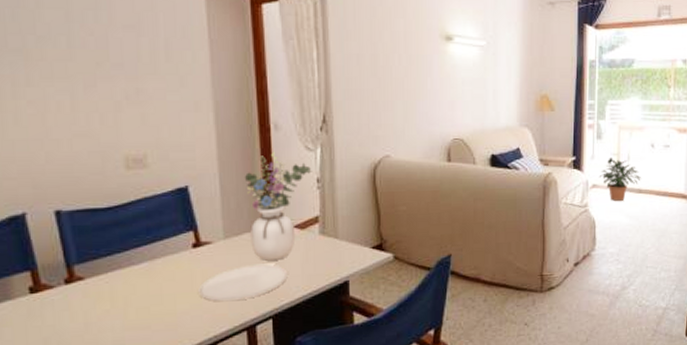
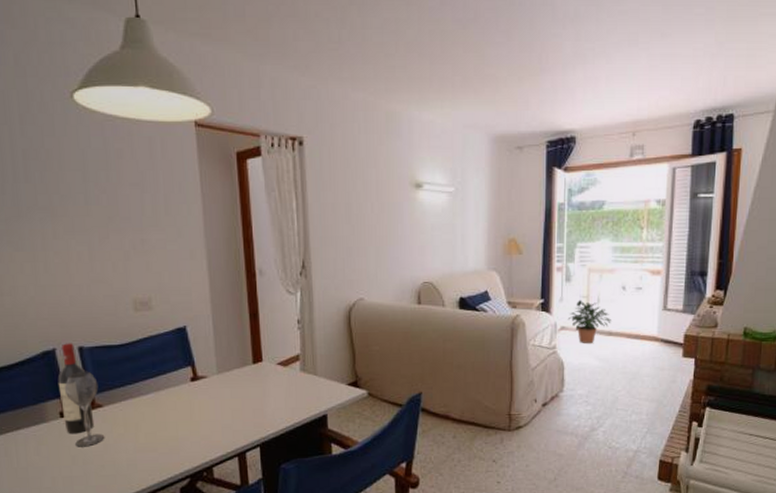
wine bottle: none [27,206,73,313] -> present [57,343,95,434]
wineglass: none [37,238,85,328] -> present [65,371,104,447]
plate: present [198,263,288,302] -> none [196,397,273,430]
bouquet: present [245,151,312,261] -> none [235,294,293,394]

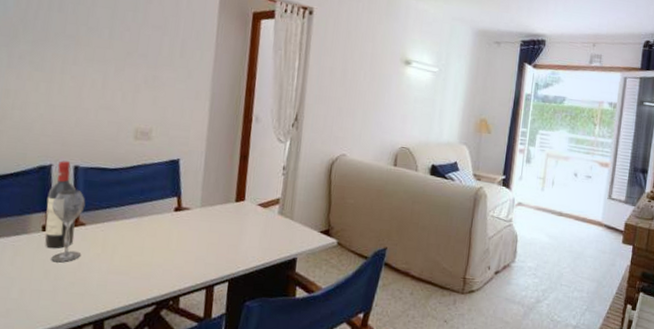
potted plant: present [567,300,611,343] -> none [524,181,563,221]

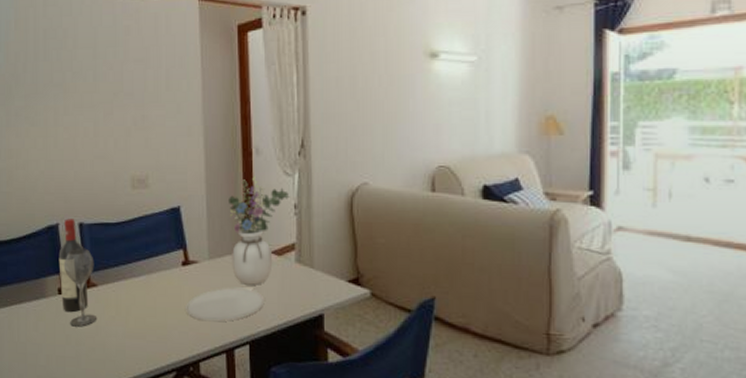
plate: none [172,232,247,262] -> present [186,287,265,322]
bouquet: none [221,139,280,232] -> present [229,175,290,285]

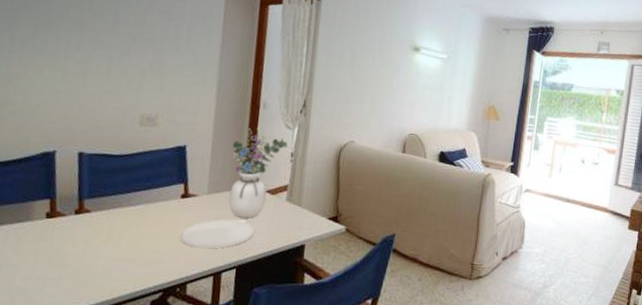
wine bottle: present [58,218,89,313] -> none [48,147,80,236]
wineglass: present [65,248,96,327] -> none [55,175,91,250]

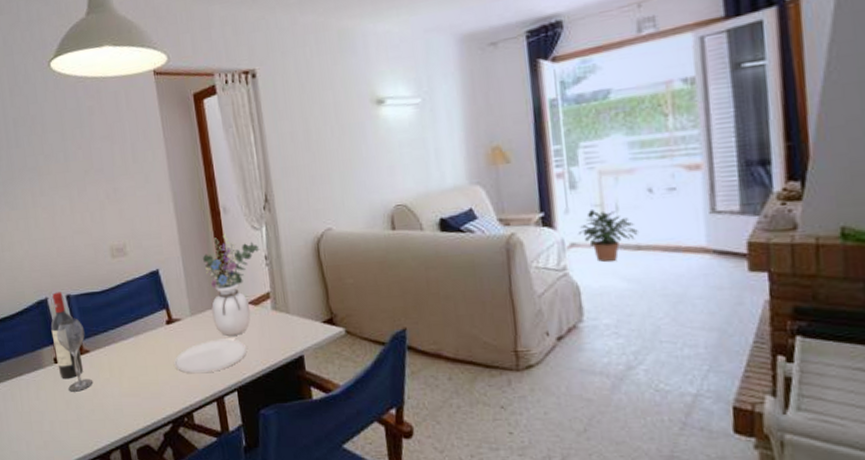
wine bottle: none [48,147,80,236] -> present [50,292,84,380]
wineglass: none [55,175,91,250] -> present [57,318,92,392]
potted plant: none [532,167,570,207] -> present [578,210,638,262]

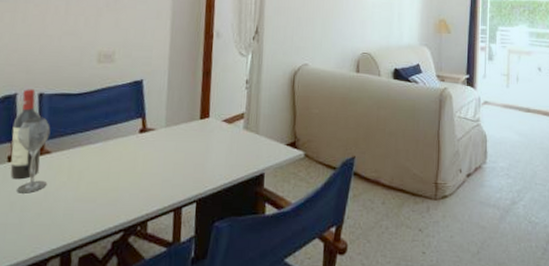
plate: present [174,338,247,374] -> none [139,151,214,184]
bouquet: present [203,233,260,336] -> none [186,55,243,149]
potted plant: present [578,210,638,262] -> none [490,78,529,118]

